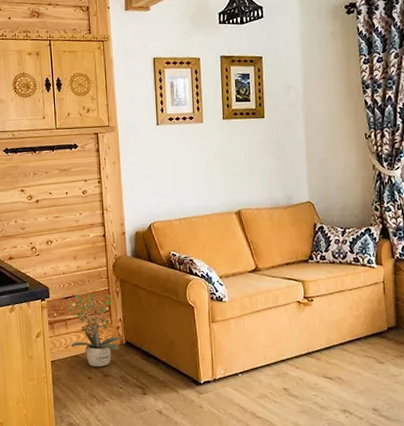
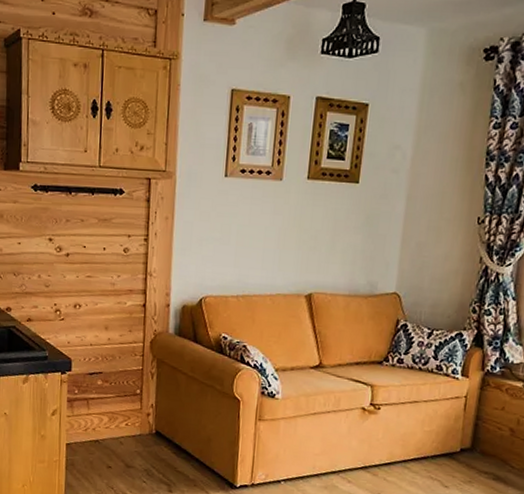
potted plant: present [63,292,121,367] -> none [87,369,151,457]

